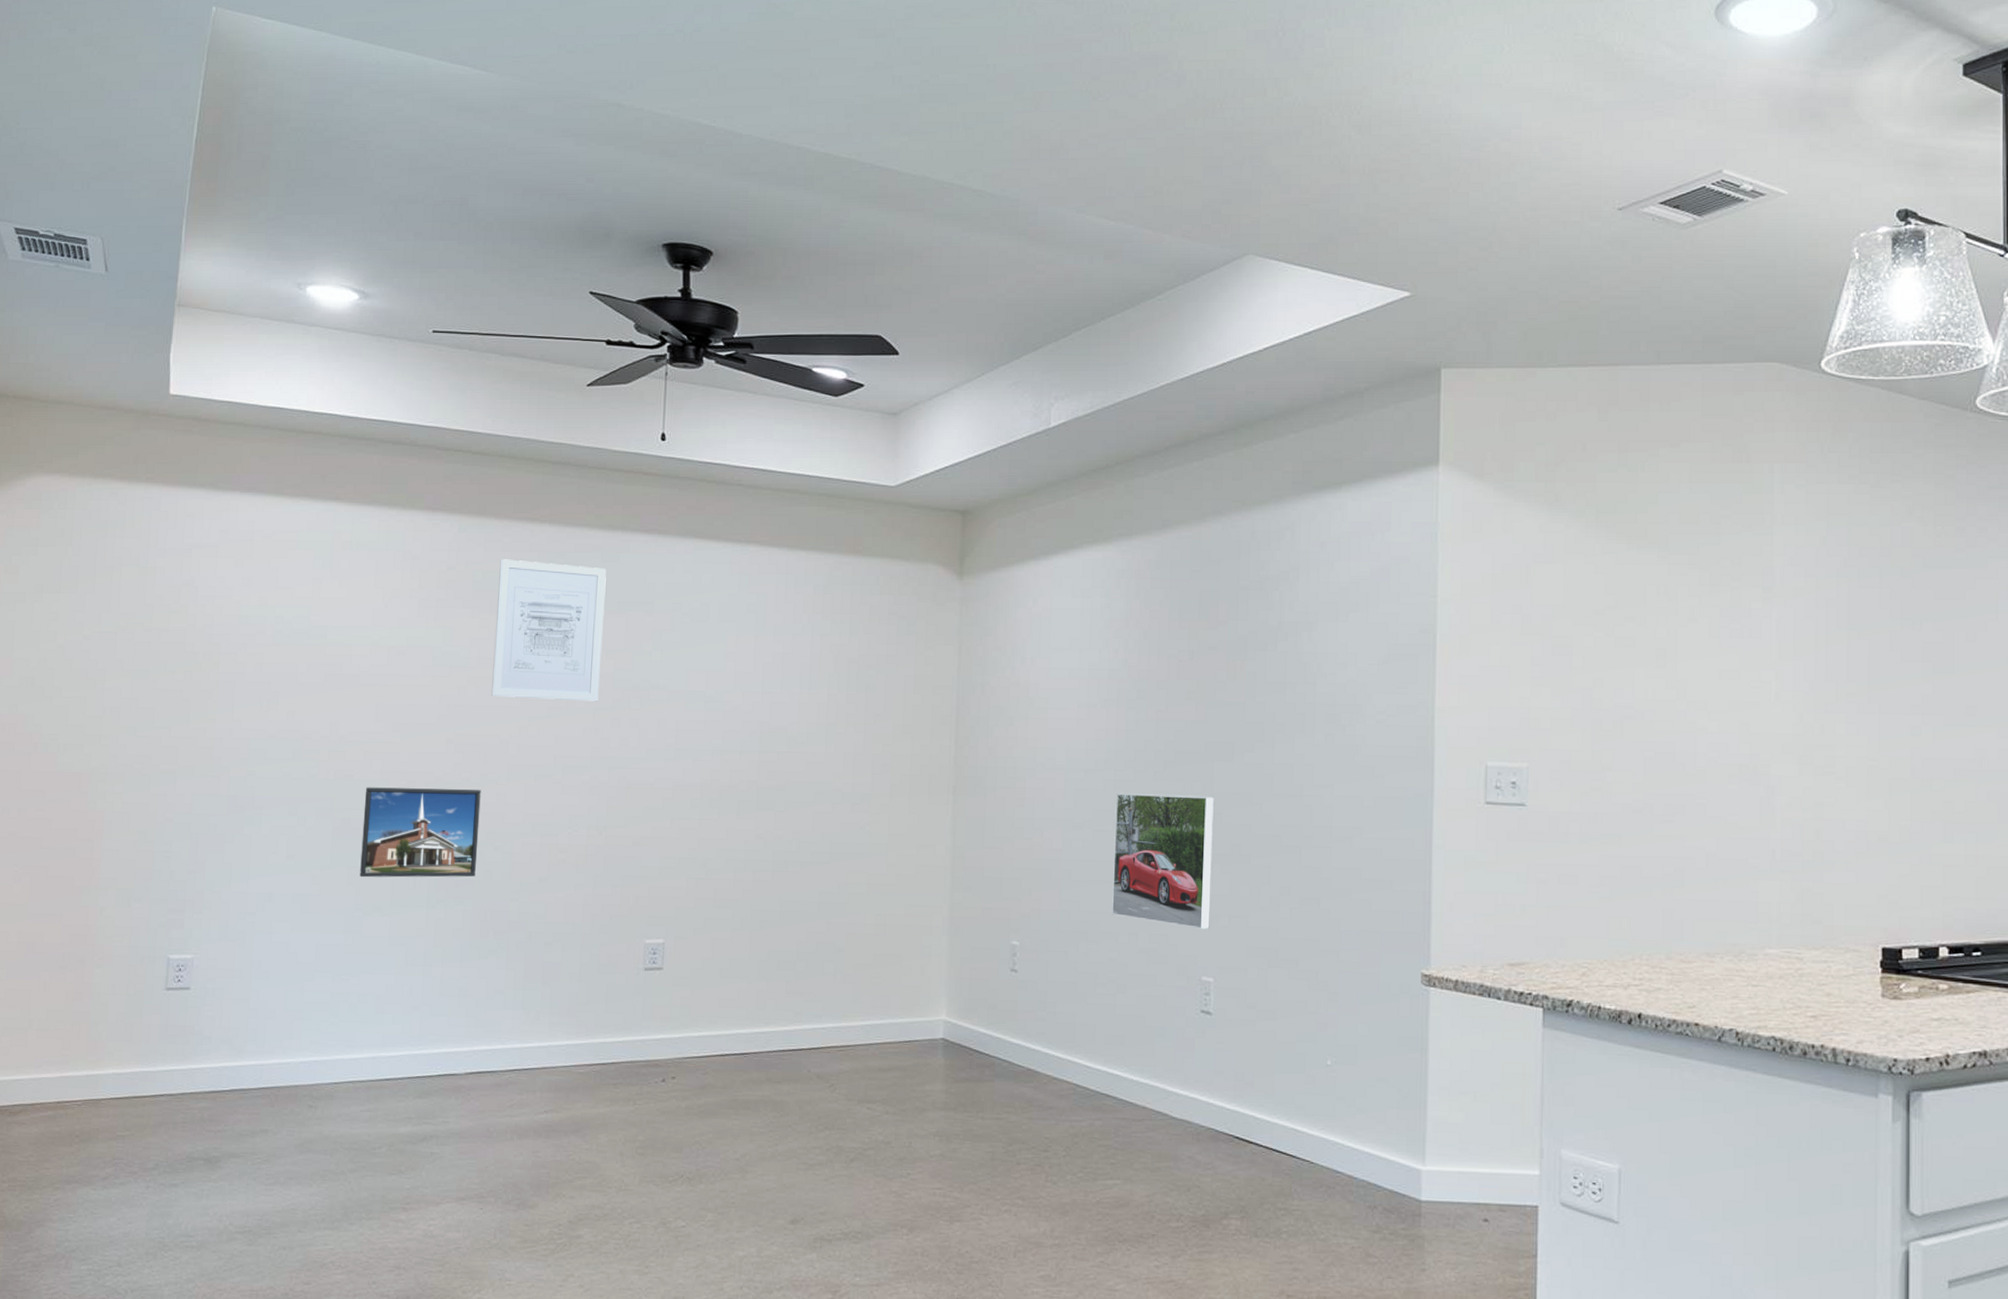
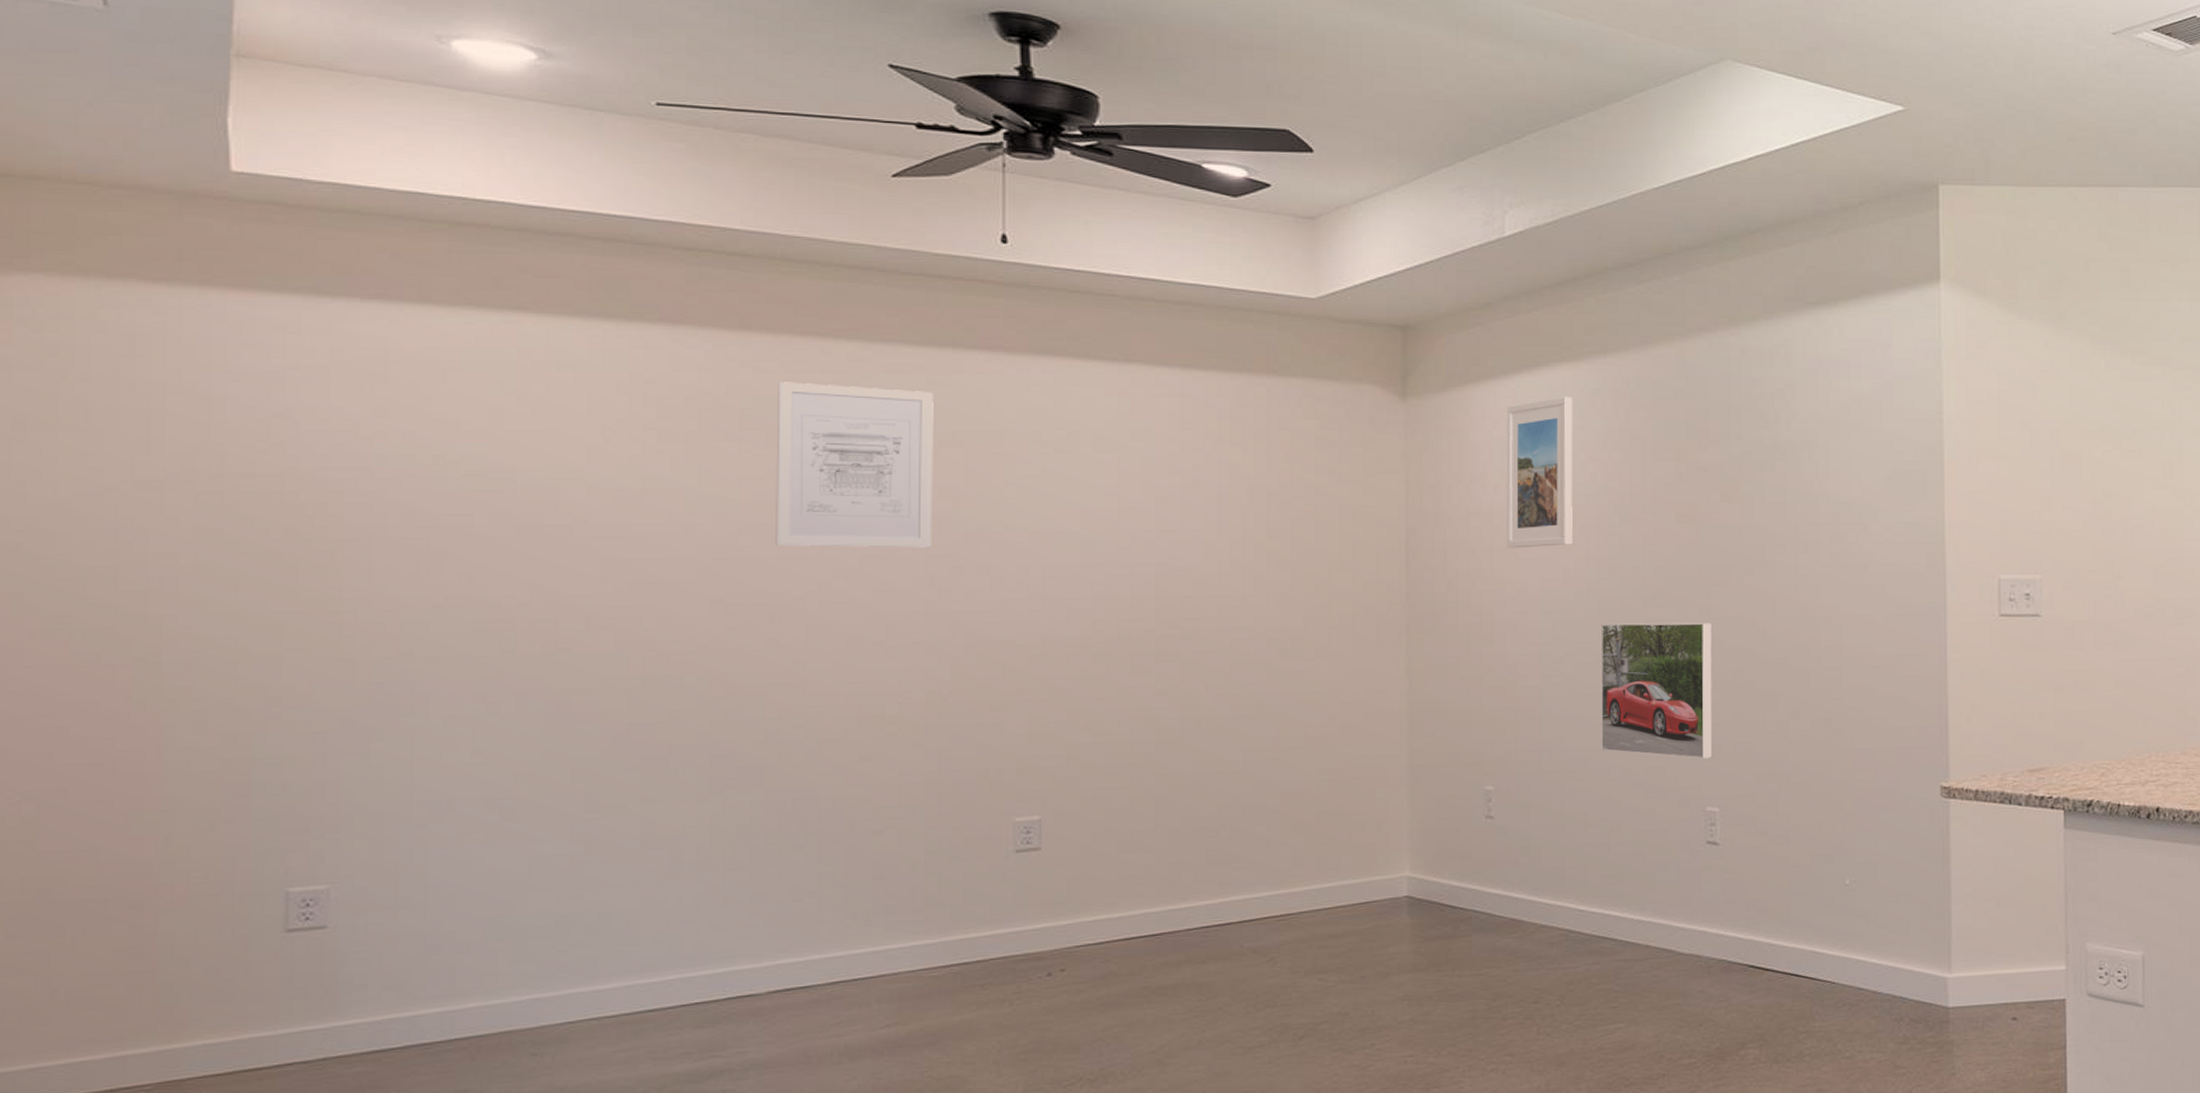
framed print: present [360,787,481,878] -> none [590,656,768,772]
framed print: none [1039,576,1101,719] -> present [1506,396,1573,549]

